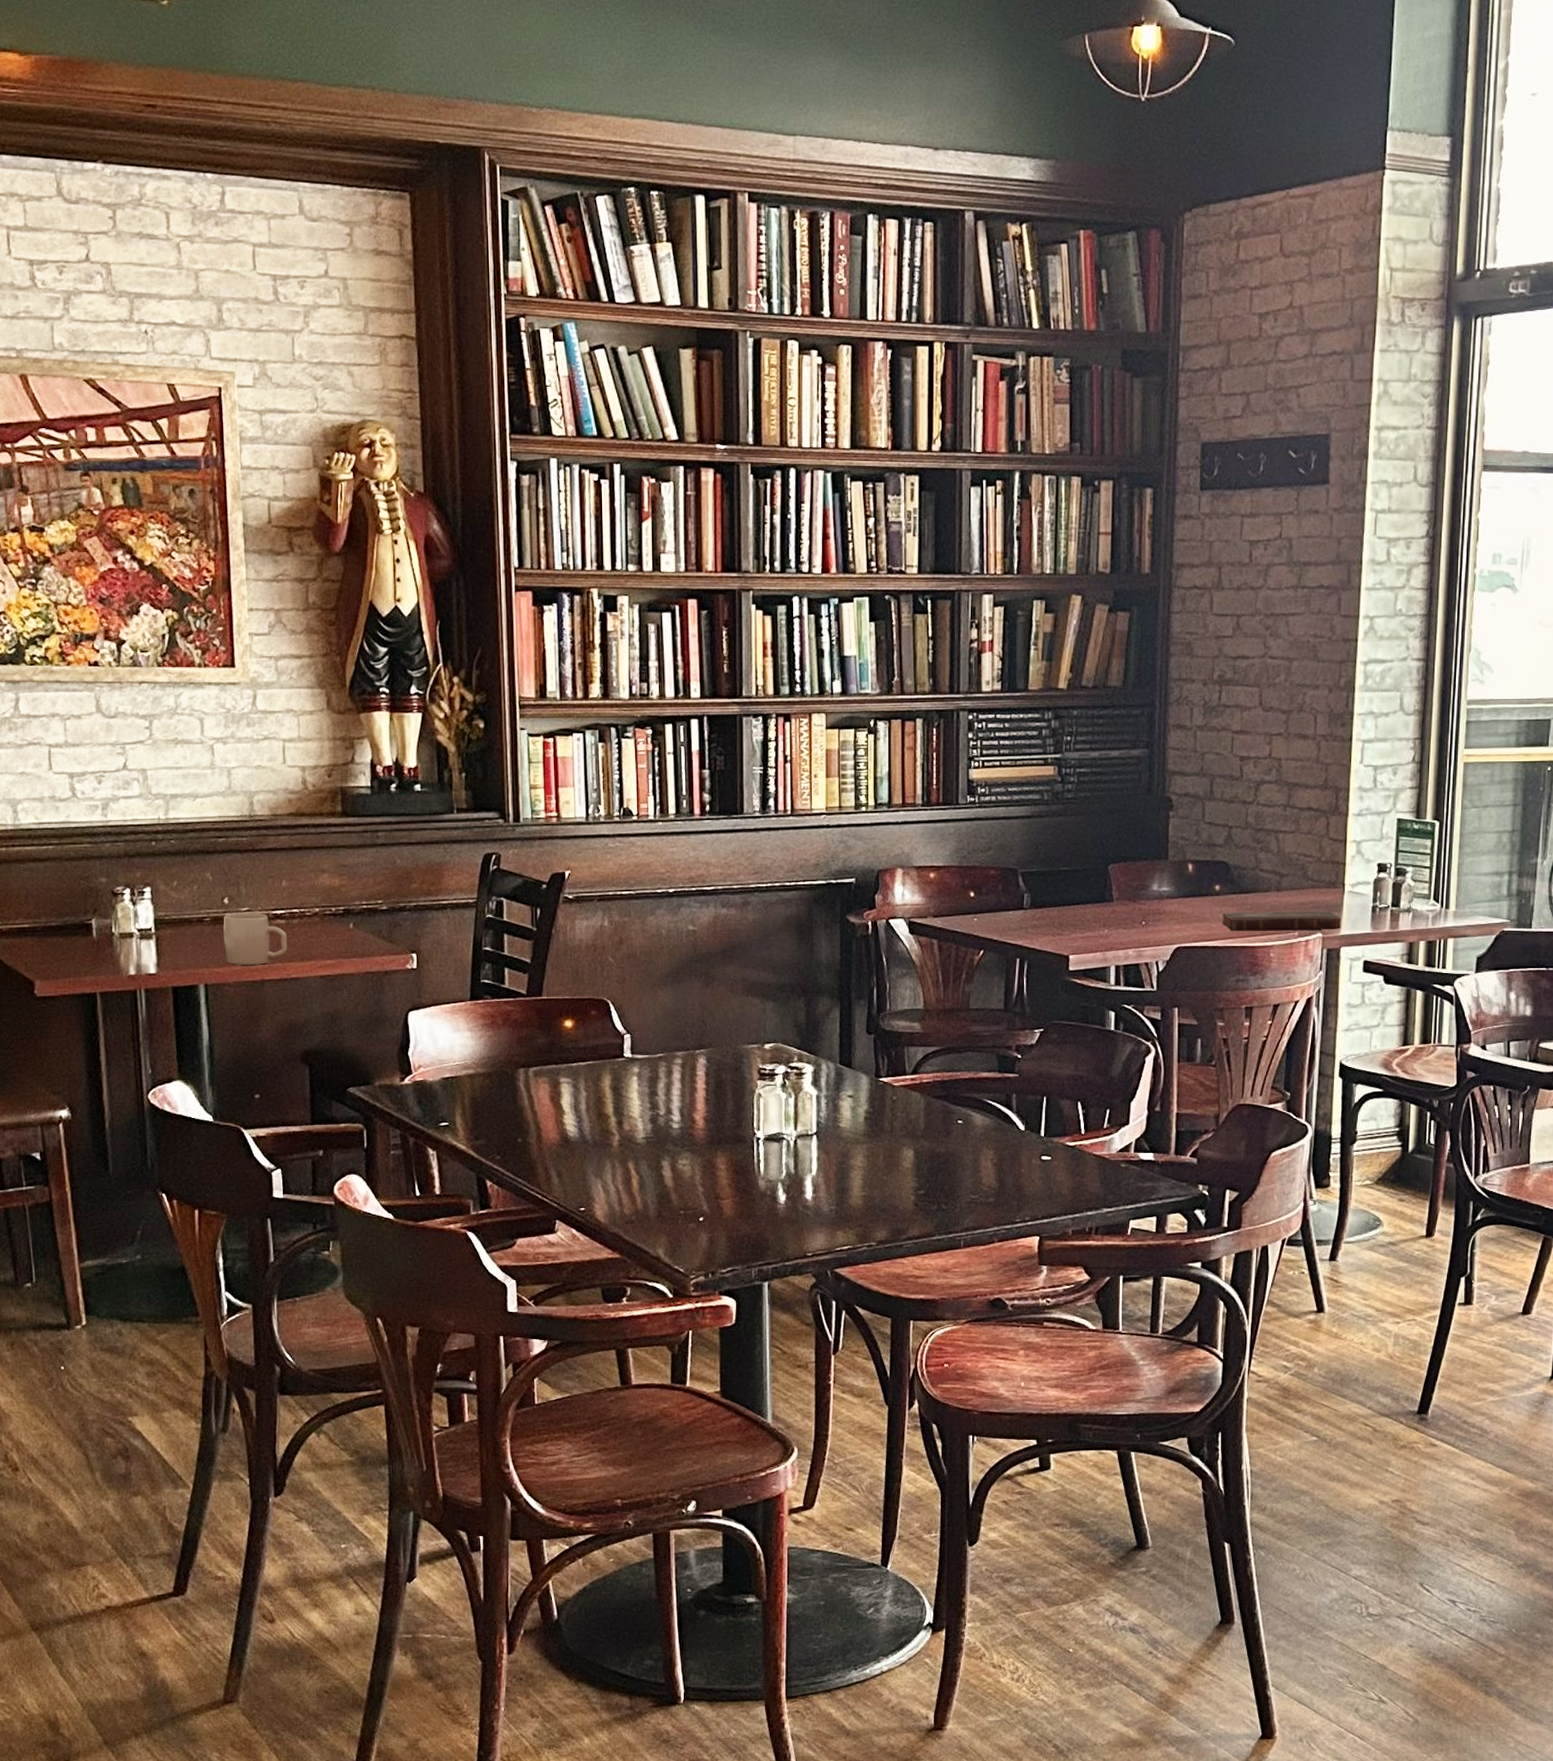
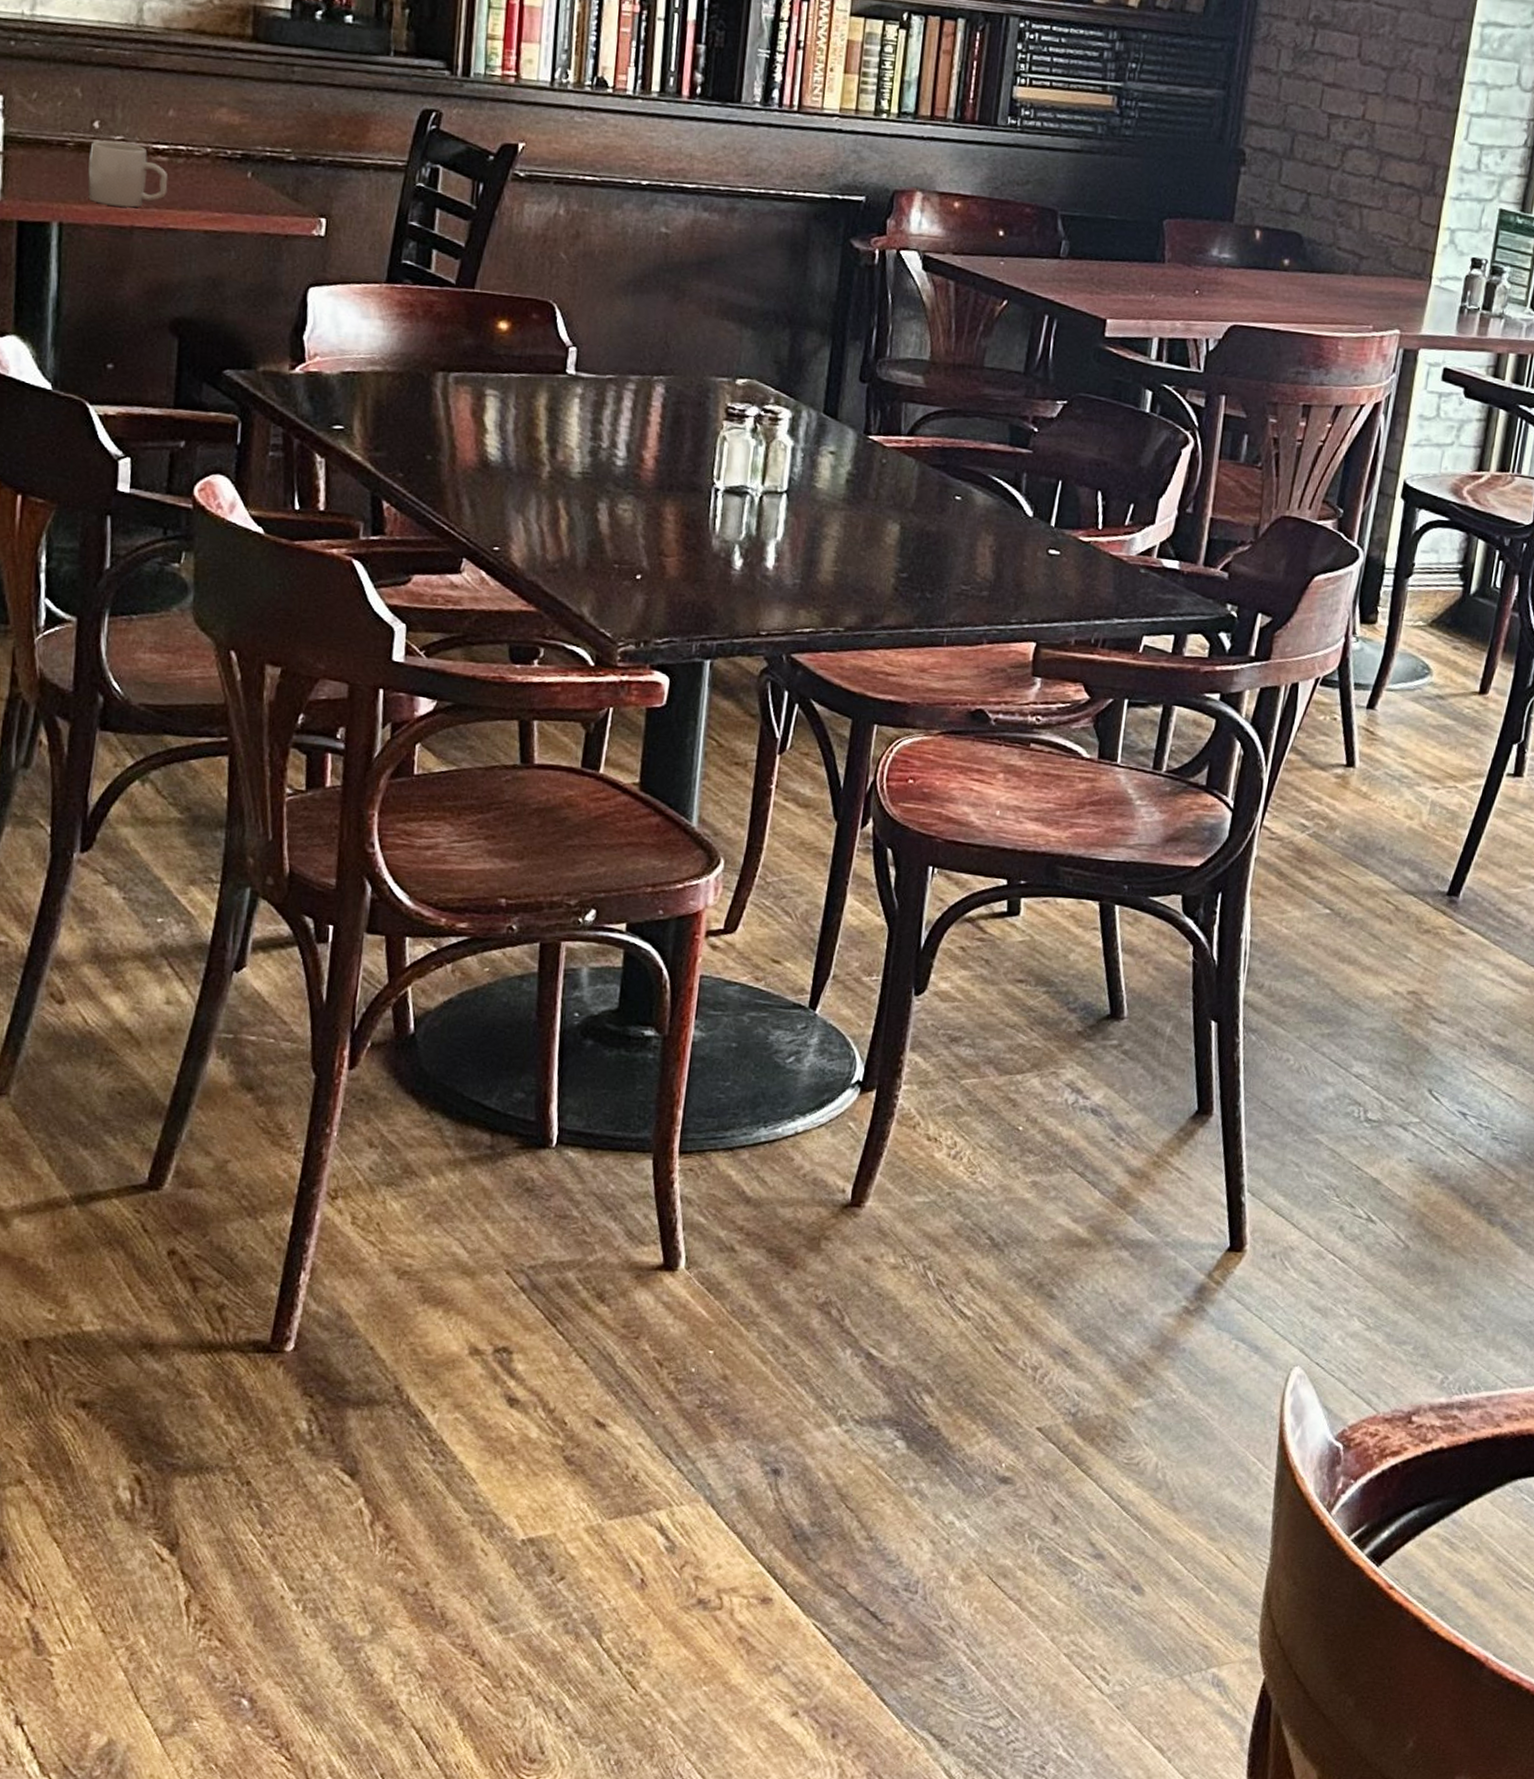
book: present [1222,911,1341,931] -> none [1287,292,1423,328]

